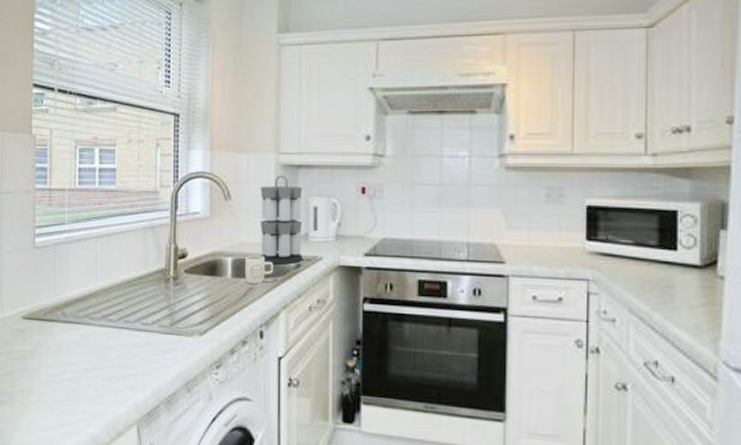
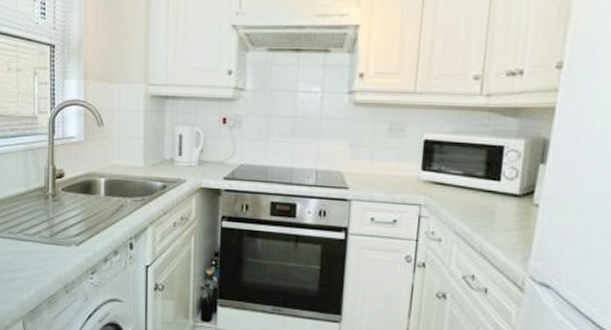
mug: present [244,255,274,285] -> none [116,176,143,203]
spice rack: present [259,175,303,265] -> none [130,104,170,186]

